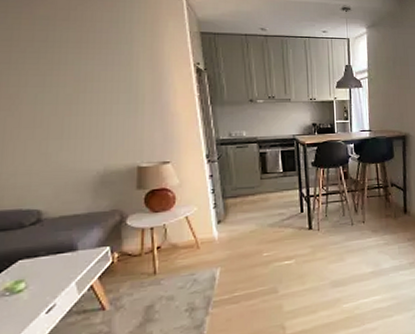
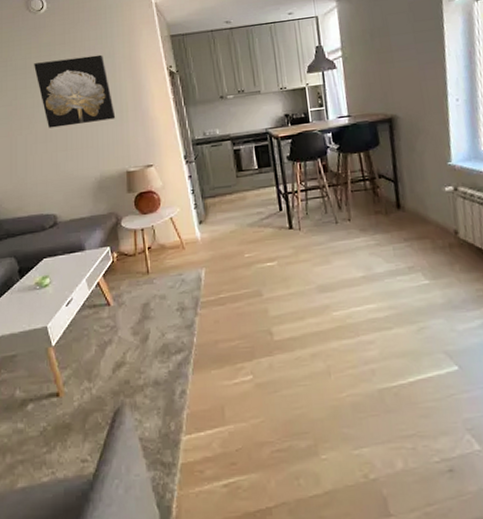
wall art: none [23,36,129,112] -> present [34,54,116,128]

